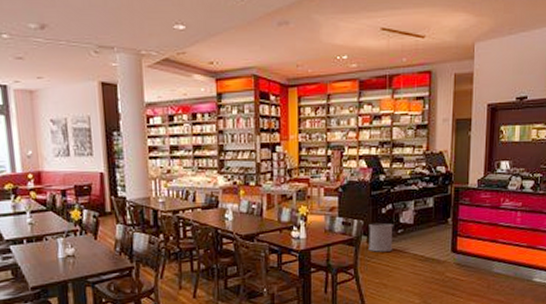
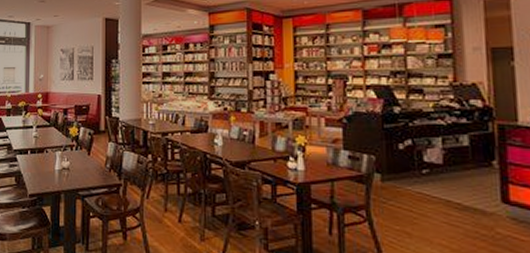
waste bin: present [367,222,393,252] -> none [382,159,417,194]

